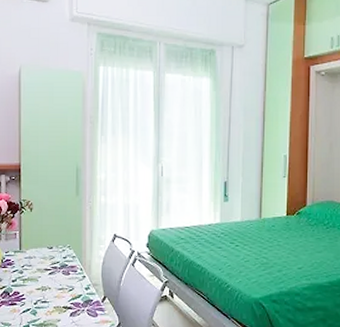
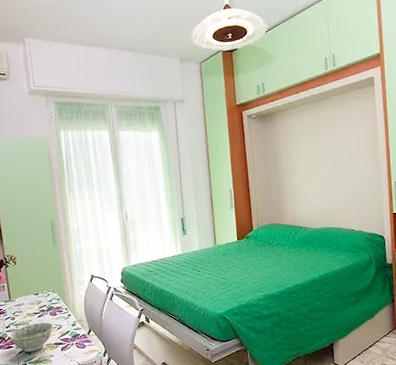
bowl: none [14,280,65,313] -> present [9,322,54,353]

